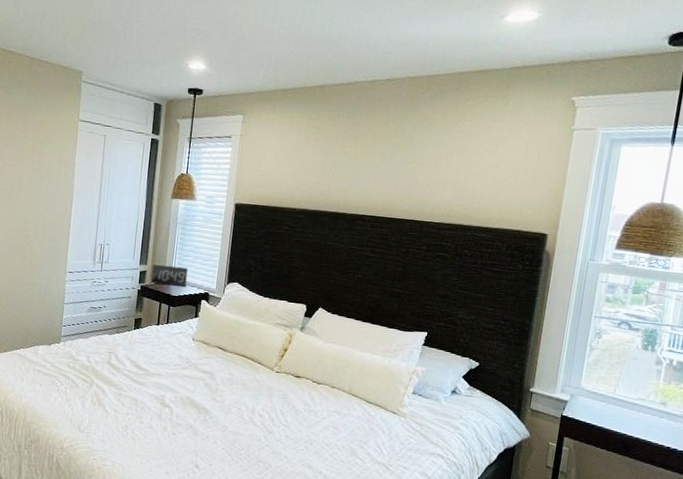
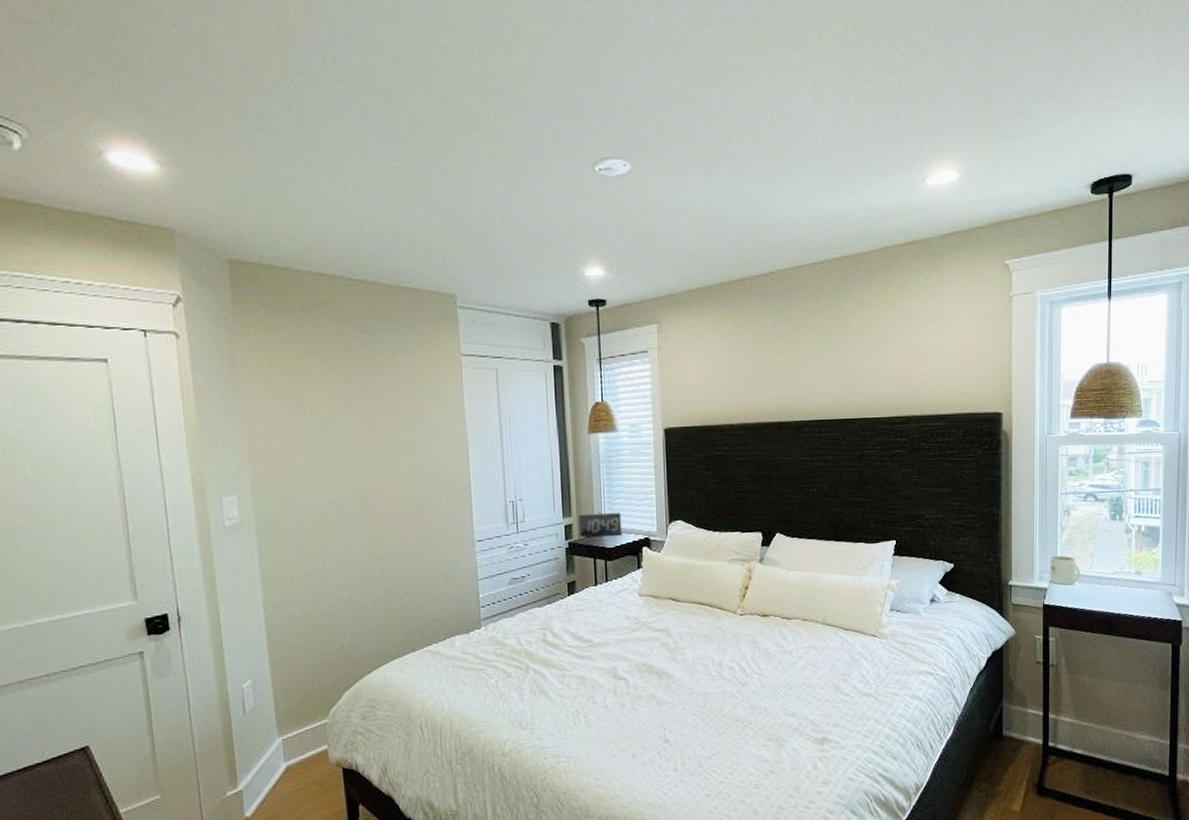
mug: none [571,372,604,403] -> present [1049,555,1080,586]

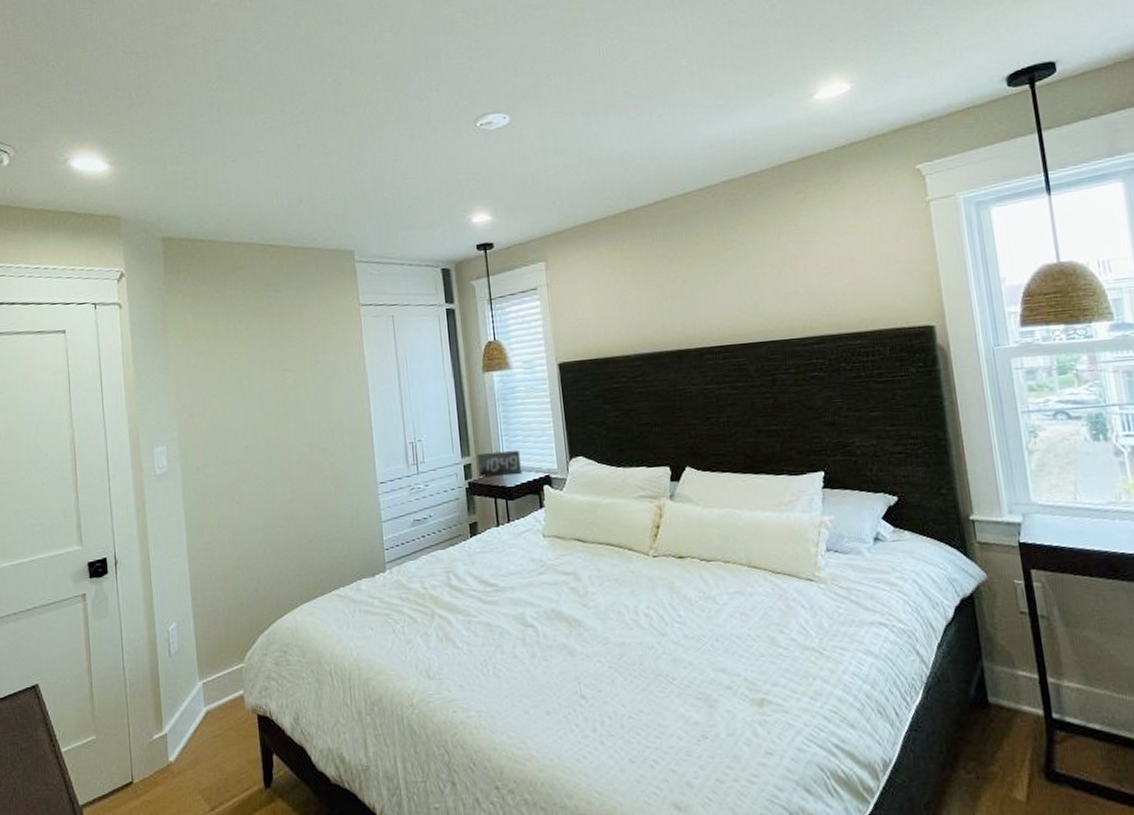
mug: present [1049,555,1080,586] -> none [1019,483,1063,520]

